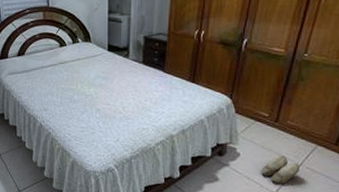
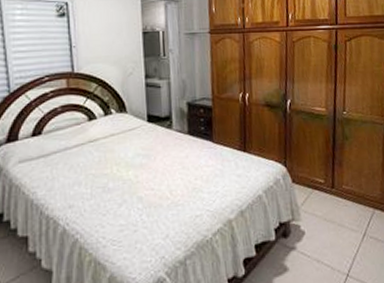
slippers: present [261,155,300,184] -> none [329,226,365,262]

